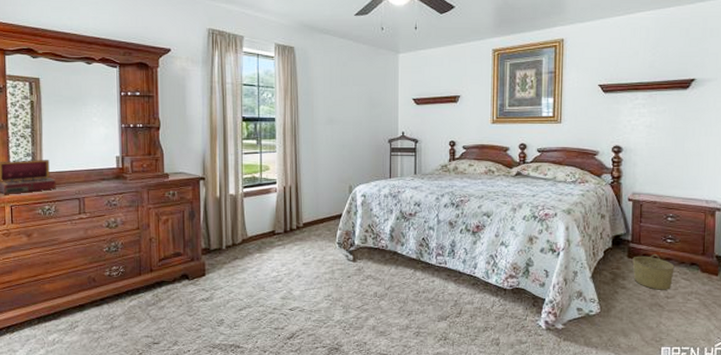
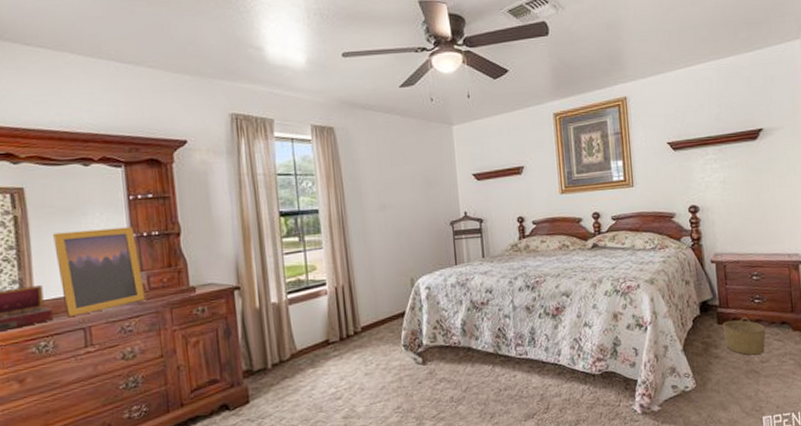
picture frame: none [60,118,128,188] -> present [53,226,146,318]

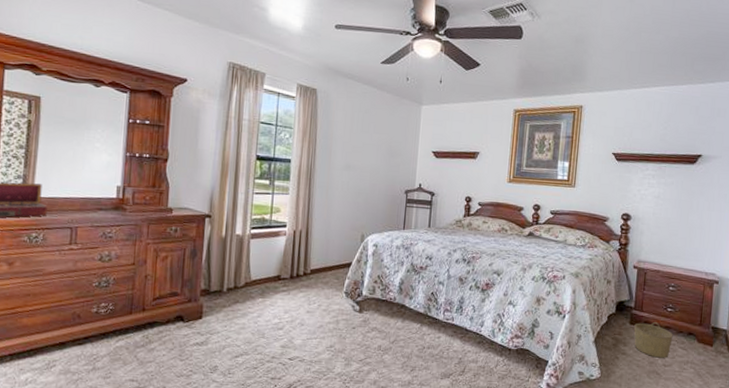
picture frame: present [53,226,146,318] -> none [58,140,129,217]

